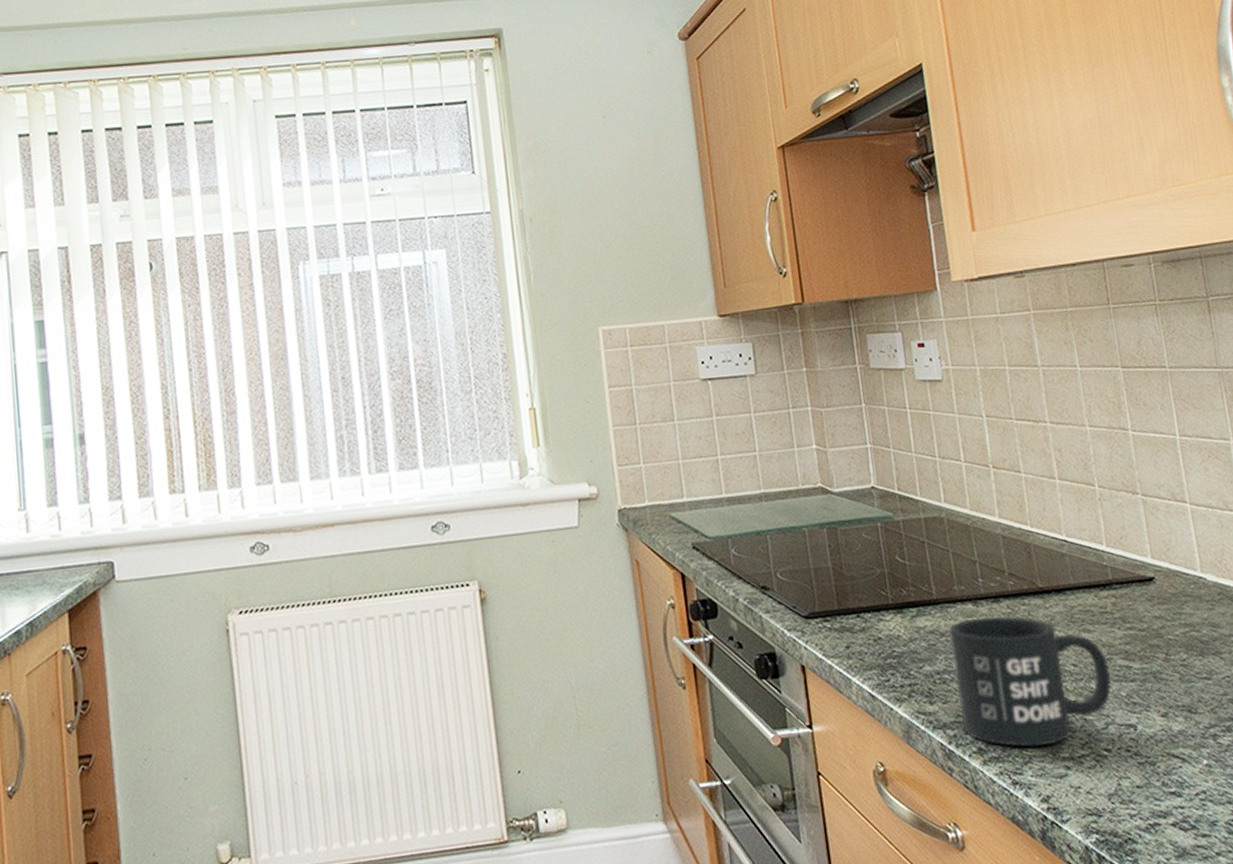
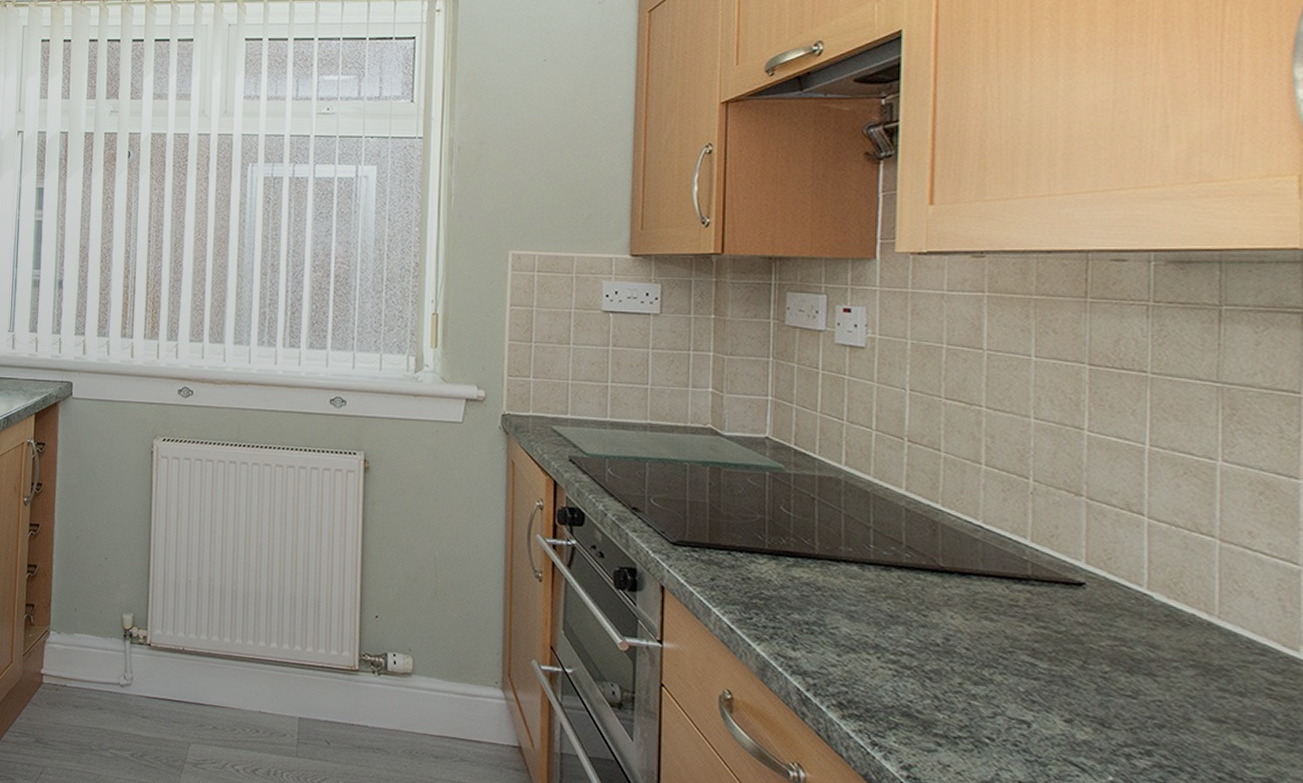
mug: present [949,616,1112,748] -> none [825,579,1010,719]

